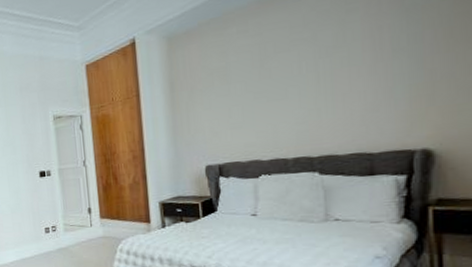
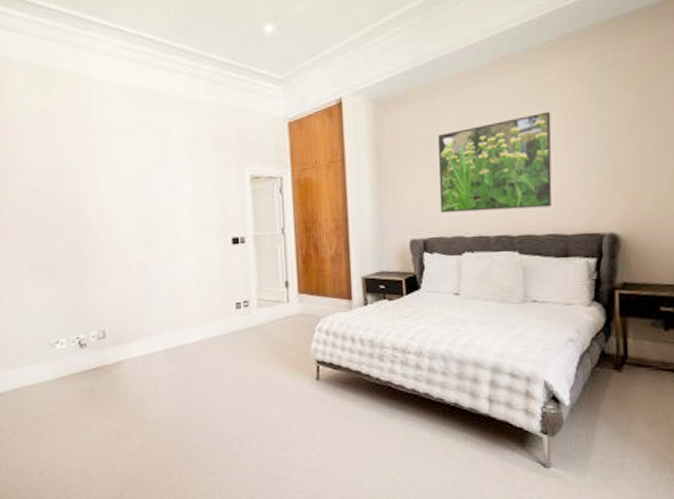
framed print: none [232,30,356,139] -> present [438,111,552,213]

